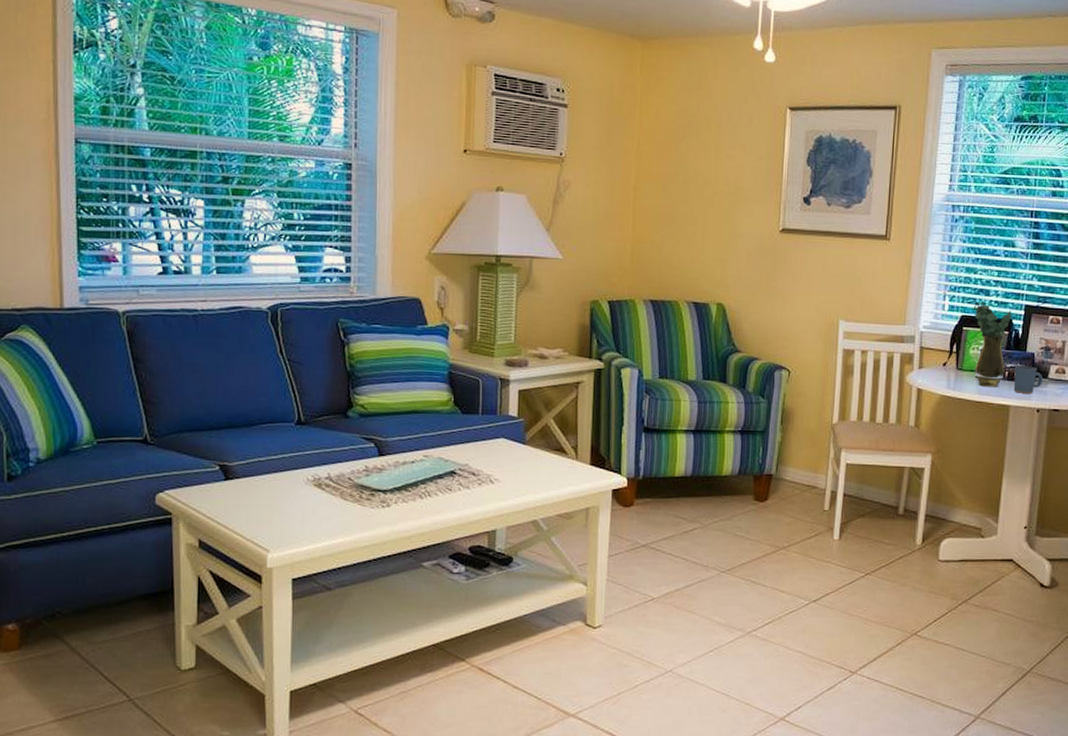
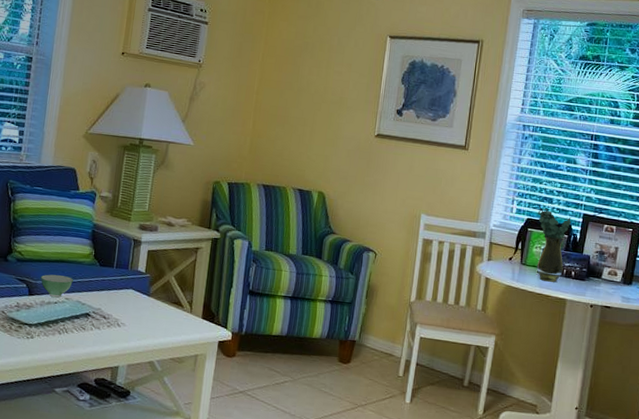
bowl: none [391,429,432,456] -> present [40,274,74,298]
mug: present [1013,366,1043,394] -> none [570,265,597,291]

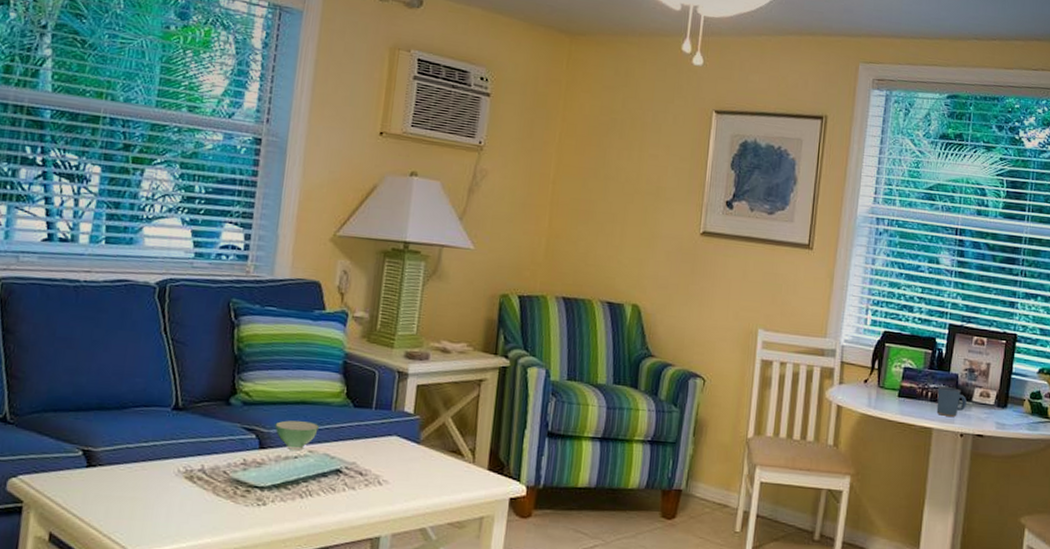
vase: present [536,206,571,283] -> none [896,316,935,408]
mug: none [570,265,597,291] -> present [936,386,967,417]

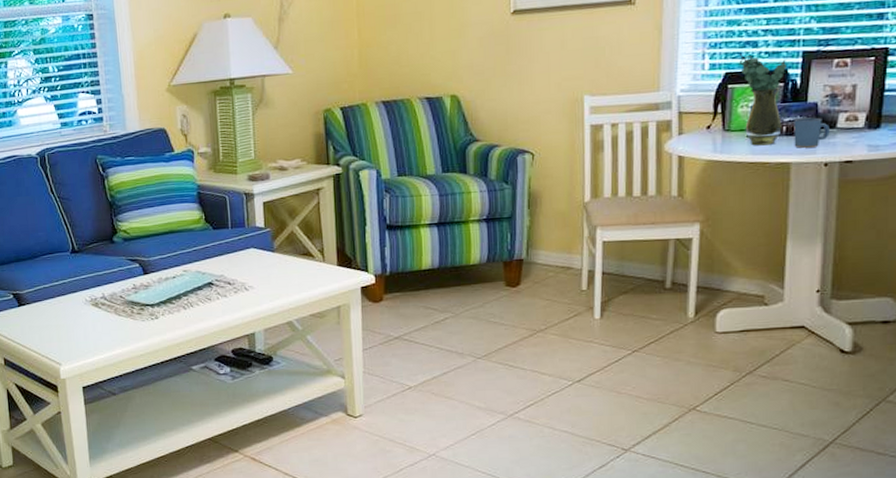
bowl: present [274,420,320,450] -> none [152,247,189,272]
vase: none [896,316,935,408] -> present [739,54,786,146]

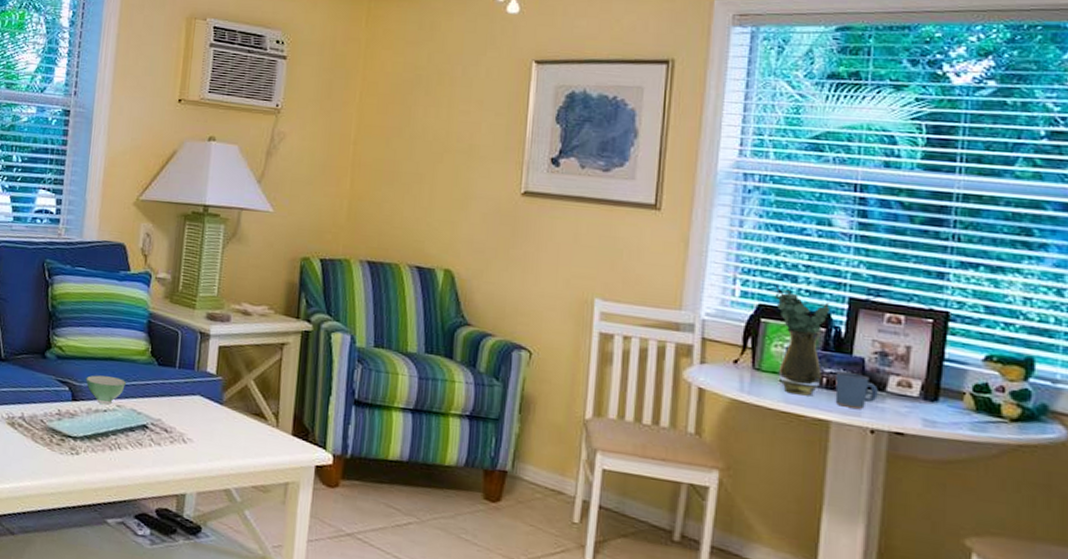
bowl: none [152,247,189,272] -> present [85,375,127,405]

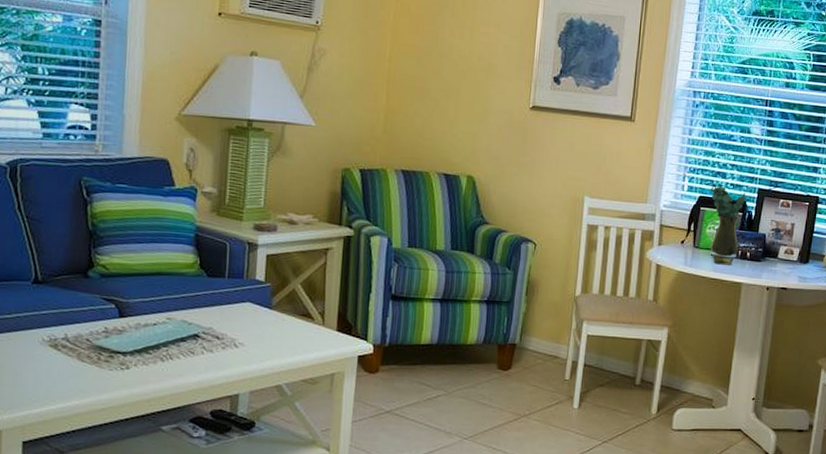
bowl: present [85,375,127,405] -> none [133,290,176,318]
mug: present [835,371,878,409] -> none [746,245,773,272]

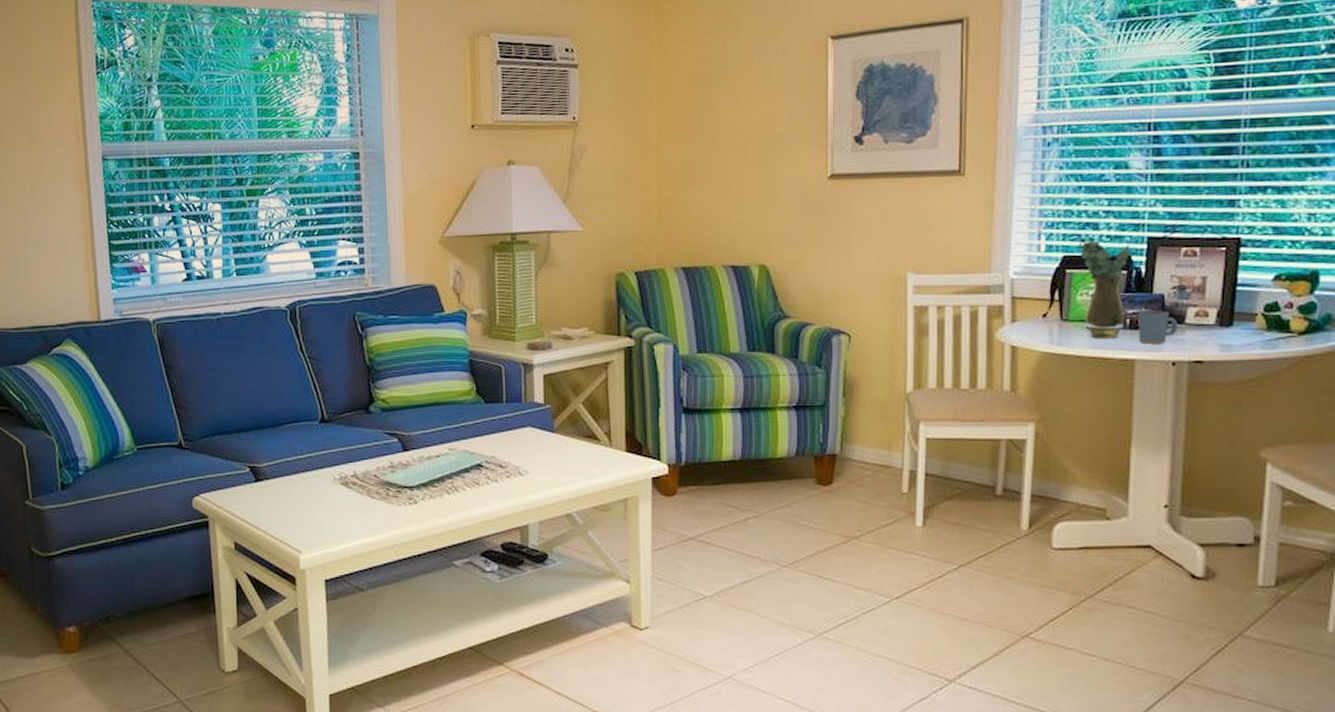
mug: none [746,245,773,272] -> present [1138,310,1178,344]

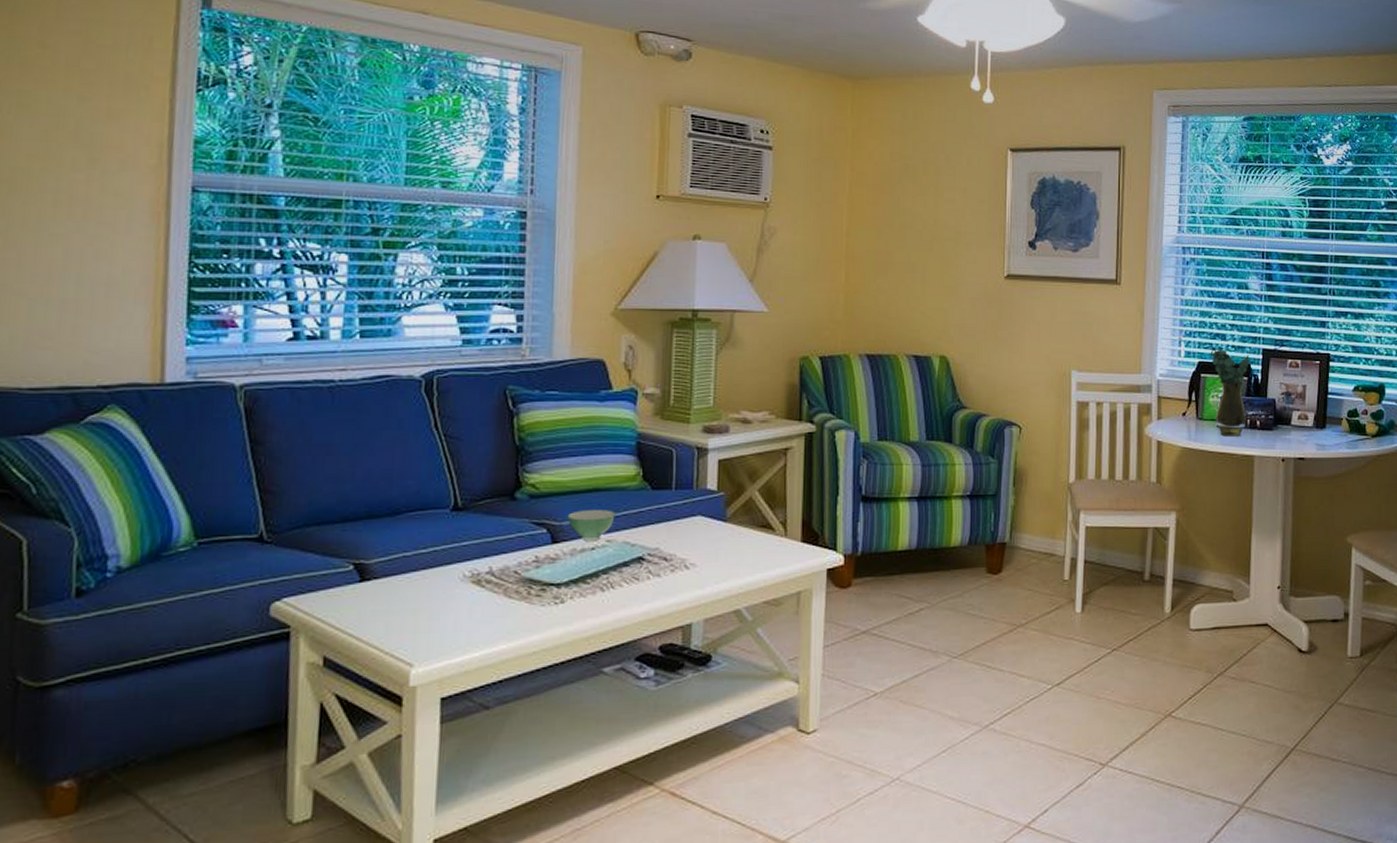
bowl: none [414,422,456,449] -> present [567,510,617,541]
mug: present [1138,310,1178,344] -> none [1256,413,1286,442]

